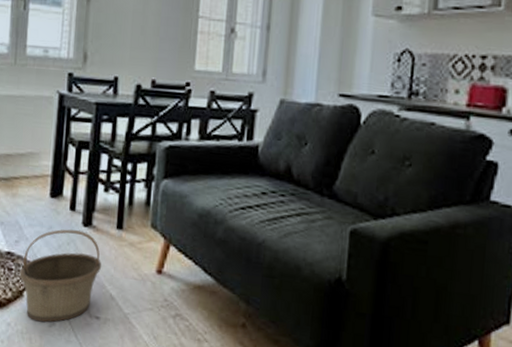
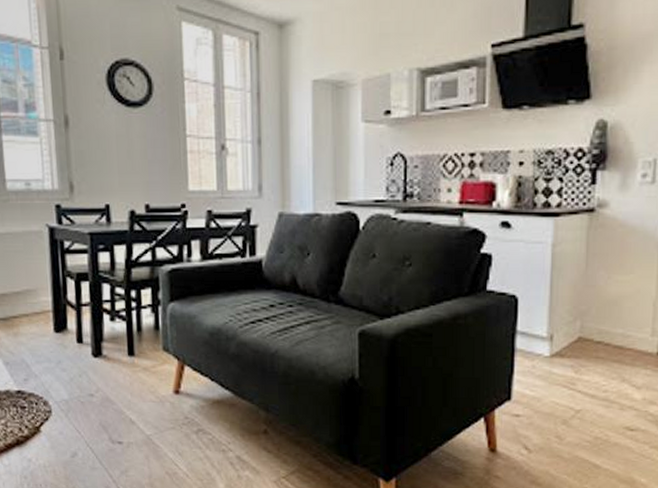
basket: present [19,229,102,322] -> none [33,362,118,454]

